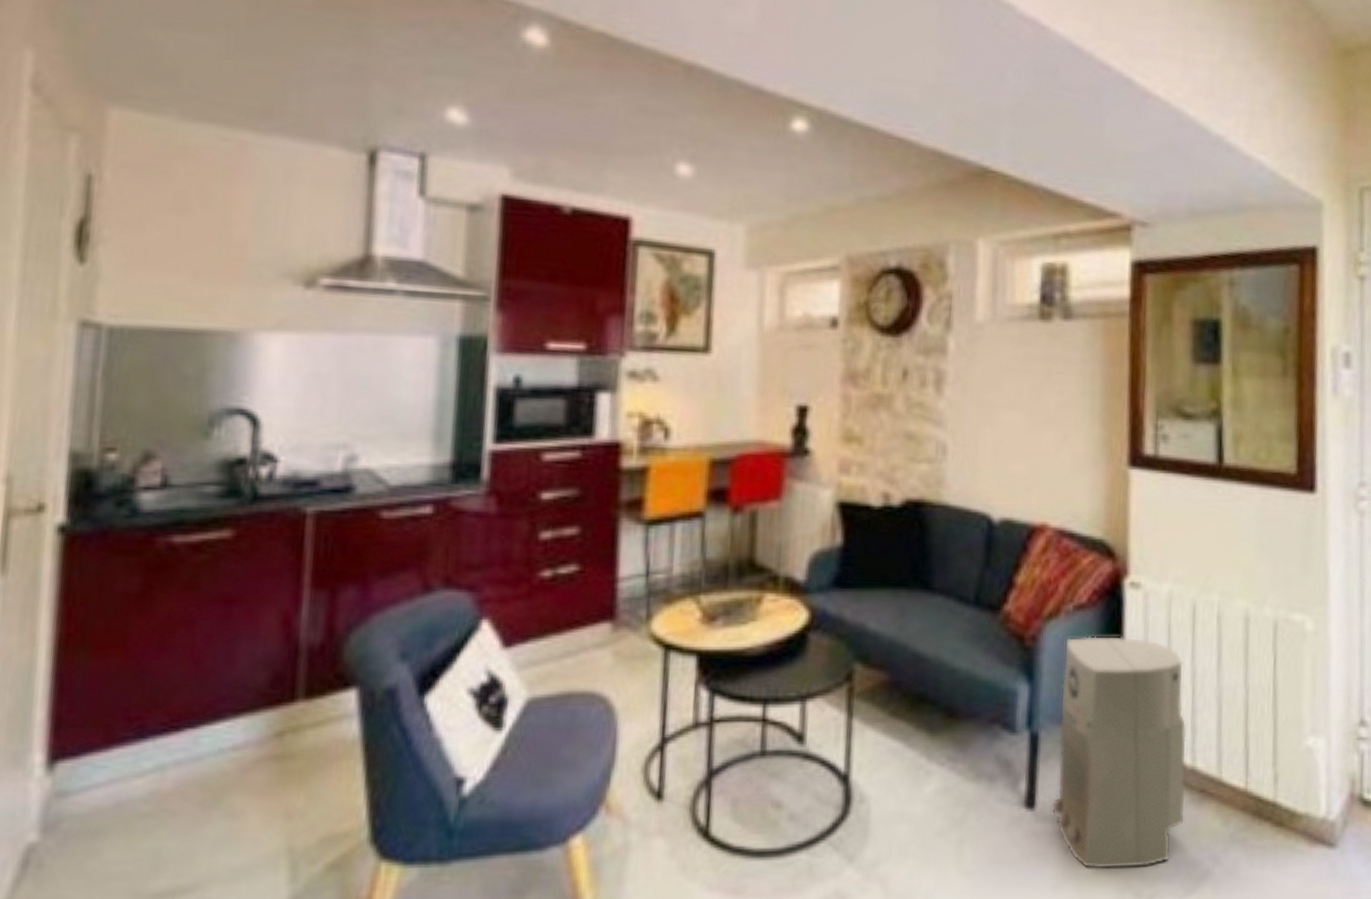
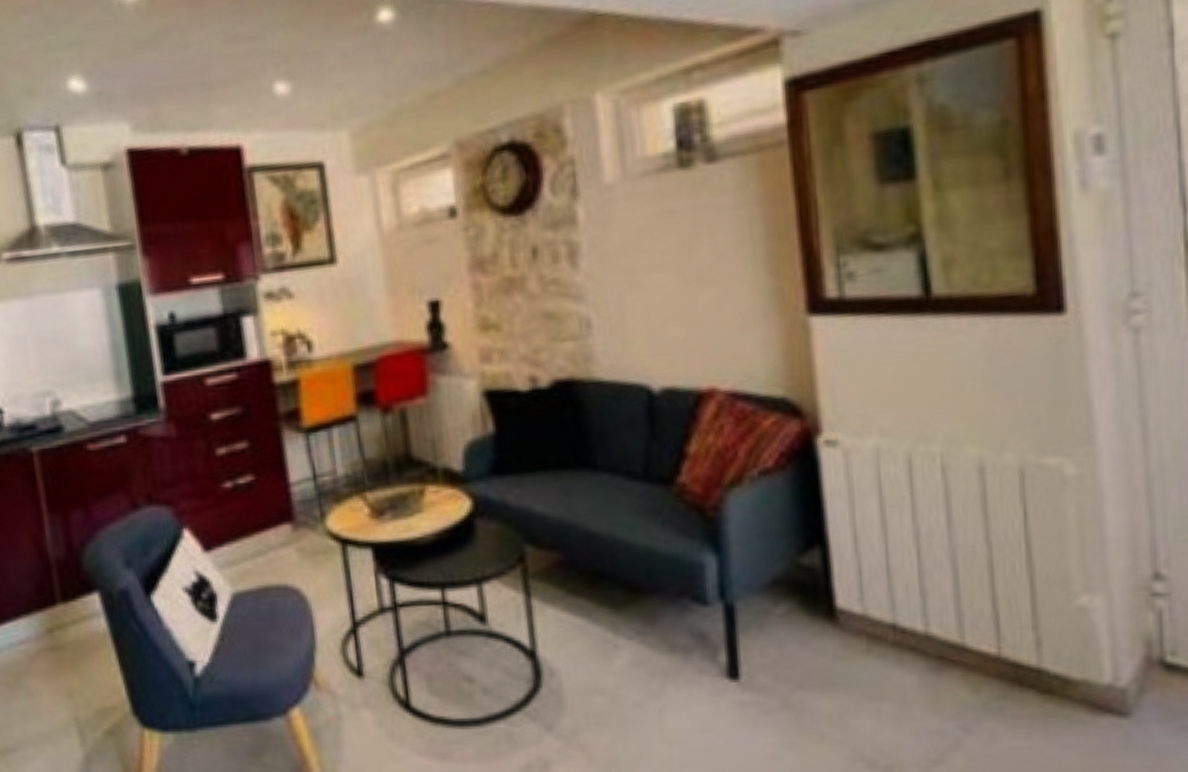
air purifier: present [1050,636,1187,870] -> none [753,499,923,740]

